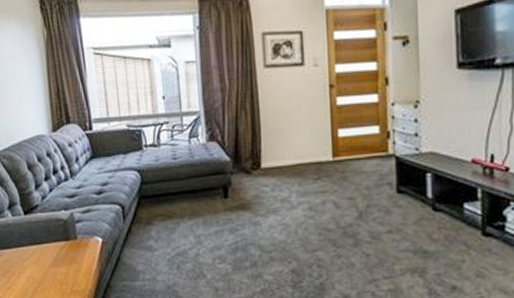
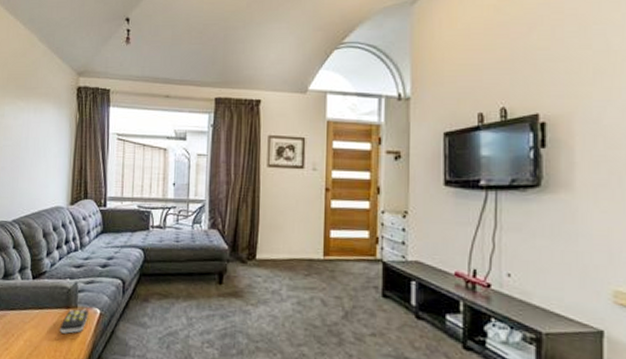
remote control: none [61,238,90,266] -> present [59,308,88,334]

